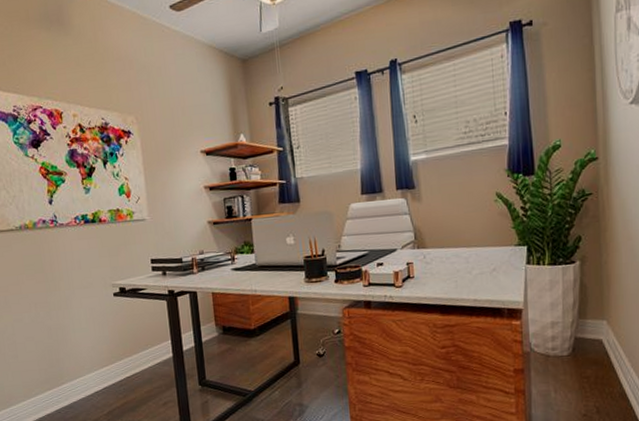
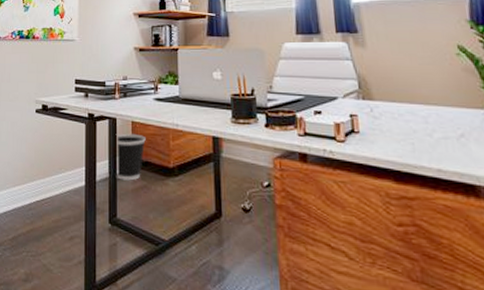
wastebasket: none [197,303,227,347] -> present [115,133,146,181]

